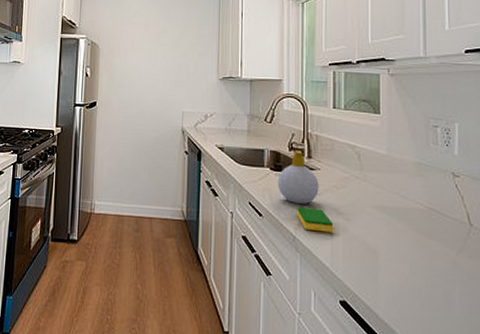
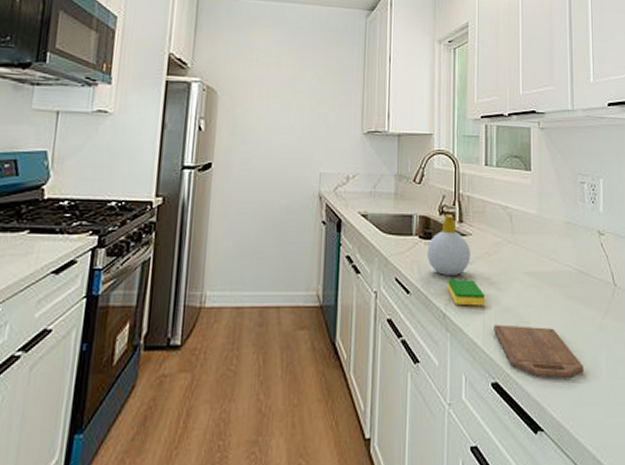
cutting board: none [342,250,435,307] -> present [494,324,583,379]

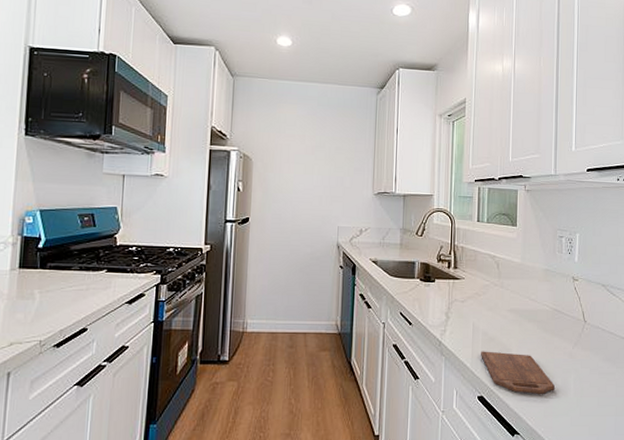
soap bottle: present [427,215,471,275] -> none [426,262,463,311]
dish sponge: present [448,278,486,306] -> none [443,313,475,336]

